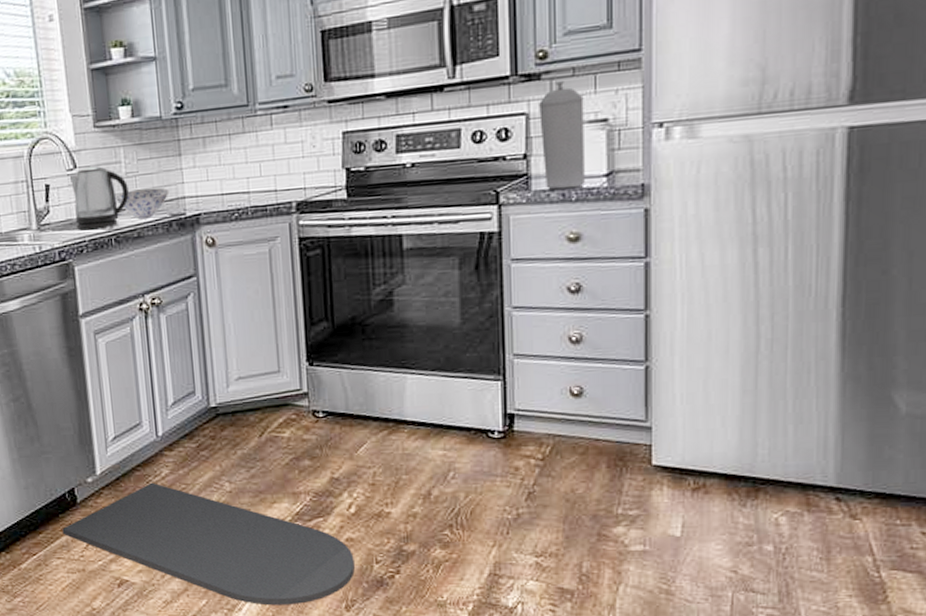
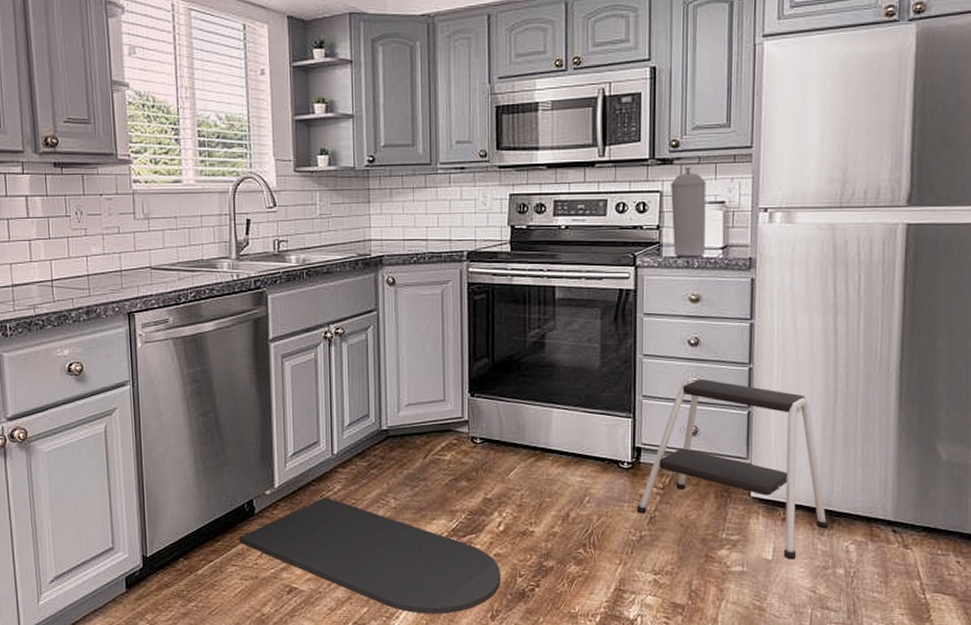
kettle: present [69,166,129,230] -> none [269,206,322,263]
bowl: present [115,187,170,220] -> none [309,230,358,257]
step stool: none [511,330,752,536] -> present [636,378,828,560]

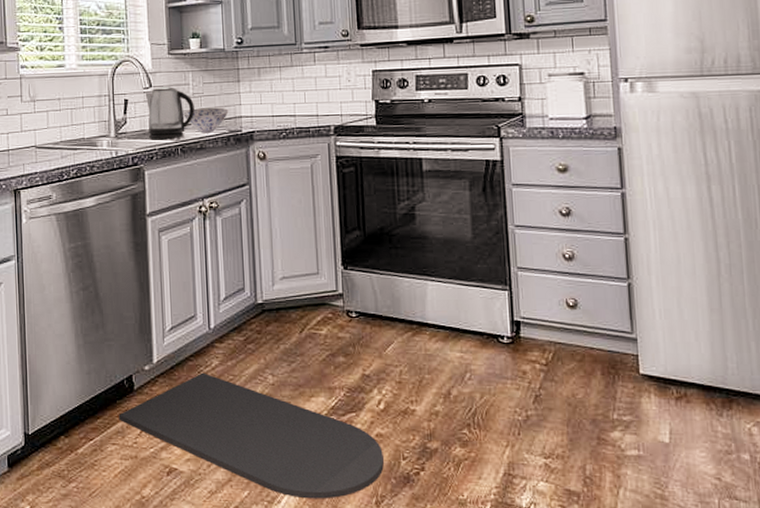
kettle: none [269,206,322,263] -> present [145,86,195,140]
bowl: none [309,230,358,257] -> present [183,107,229,134]
step stool: present [636,378,828,560] -> none [520,249,726,443]
canister: present [671,167,706,257] -> none [529,41,569,128]

